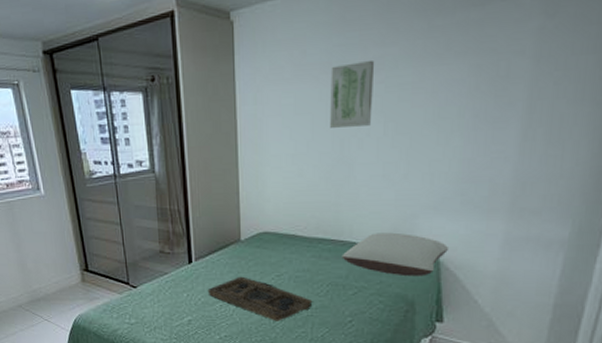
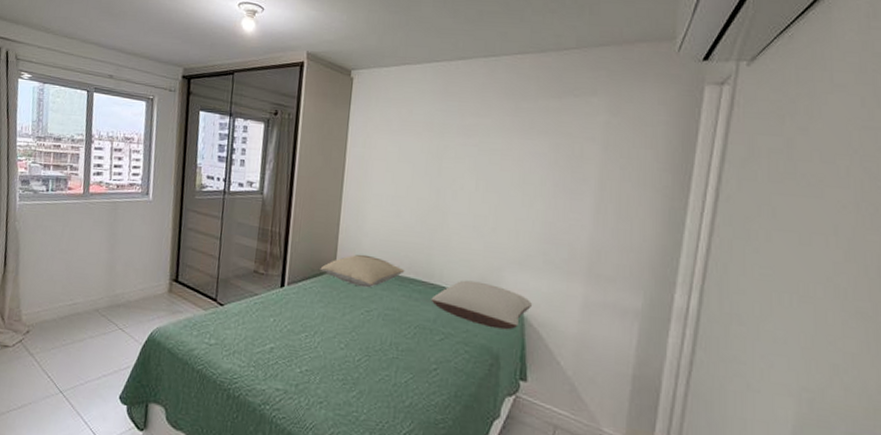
decorative tray: present [207,276,313,321] -> none [295,307,399,361]
pillow: none [225,220,313,254] -> present [320,254,405,288]
wall art: present [330,59,375,128] -> none [429,126,471,181]

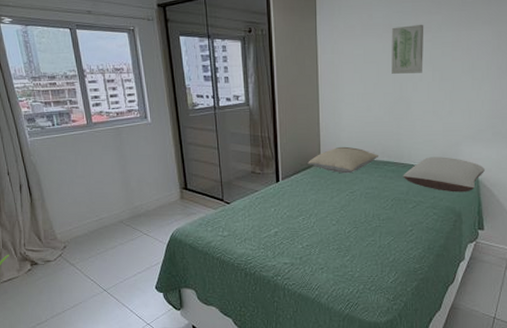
wall art: none [429,126,471,181] -> present [391,24,424,74]

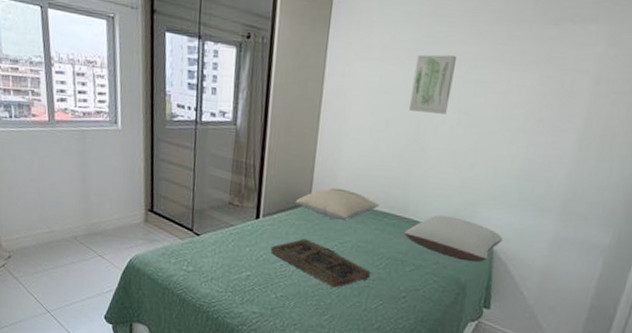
decorative tray: none [292,193,380,232] -> present [270,238,371,288]

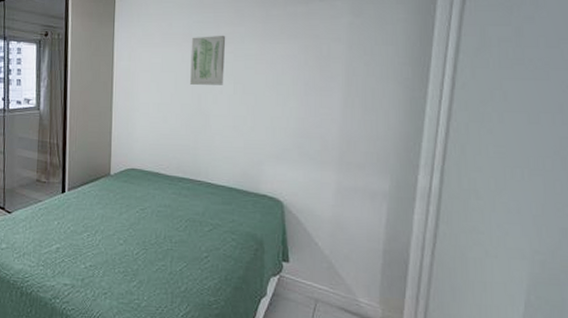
decorative tray: present [270,238,371,288] -> none [77,208,173,254]
pillow: present [295,188,380,221] -> none [97,158,174,189]
pillow: present [404,215,504,263] -> none [199,175,291,218]

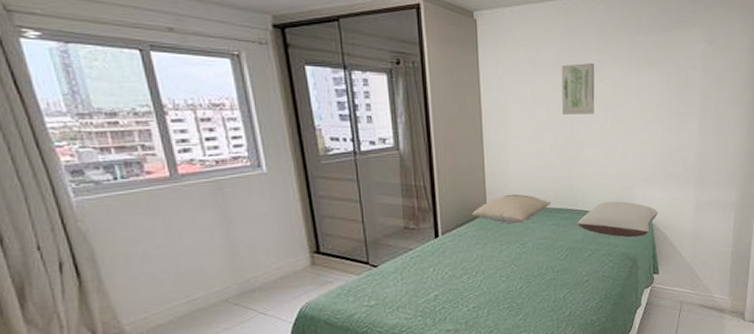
pillow: none [97,158,174,189] -> present [472,194,552,224]
pillow: none [199,175,291,218] -> present [577,201,659,238]

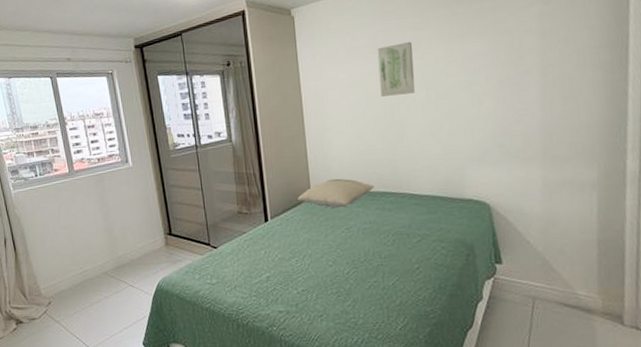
pillow: present [577,201,659,238] -> none [403,183,497,223]

